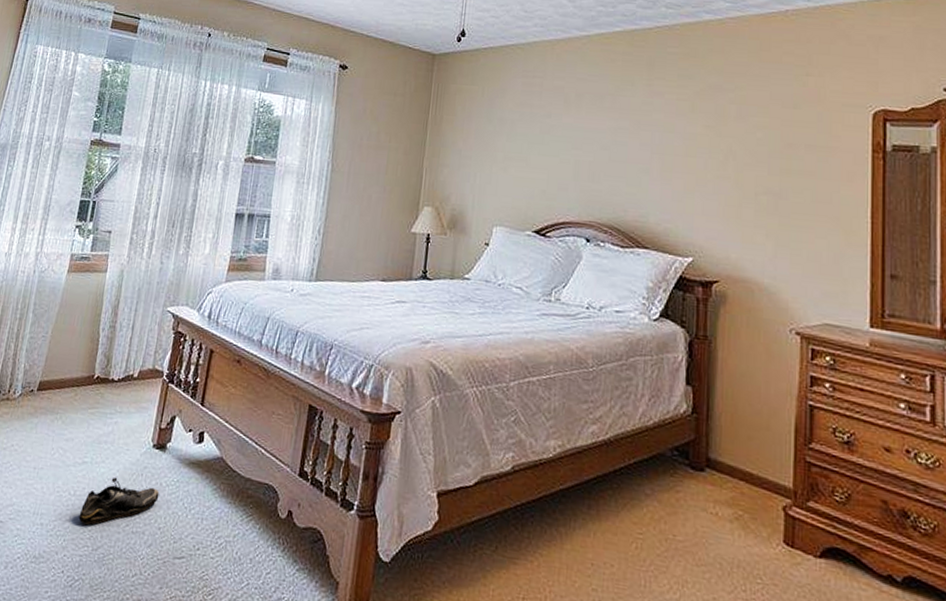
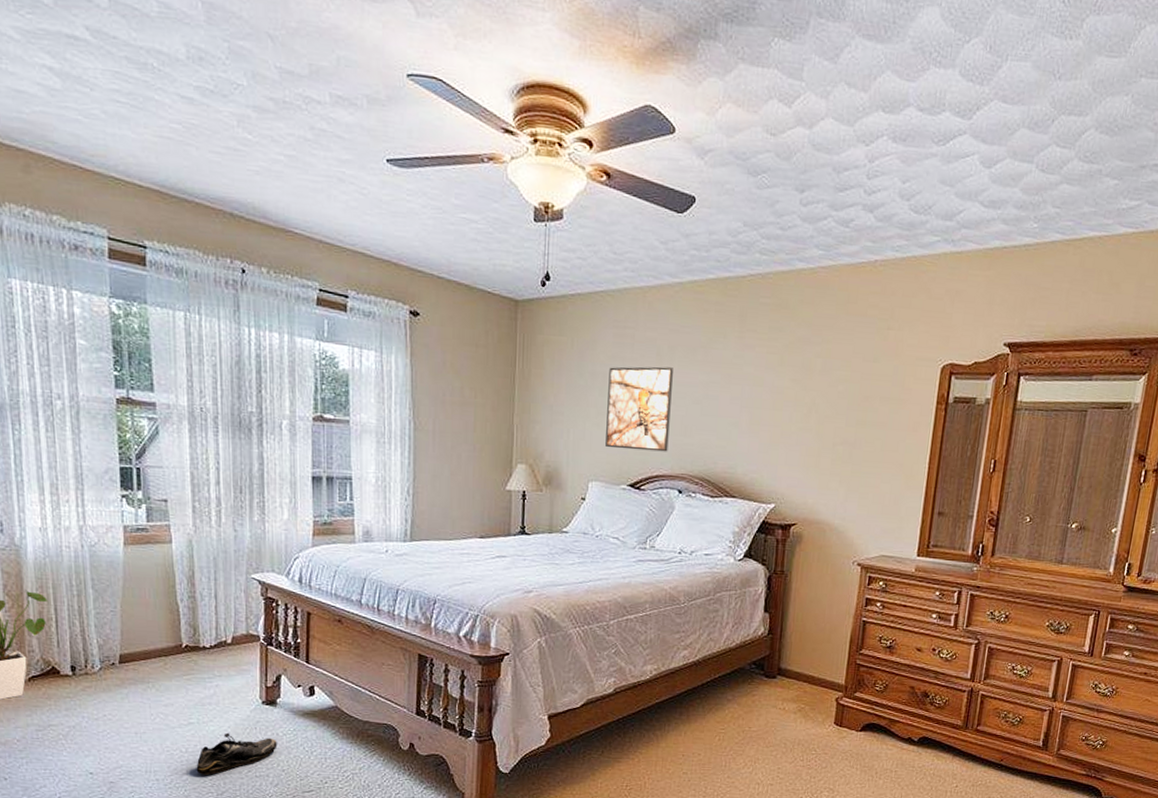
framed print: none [511,113,581,198] -> present [605,366,673,452]

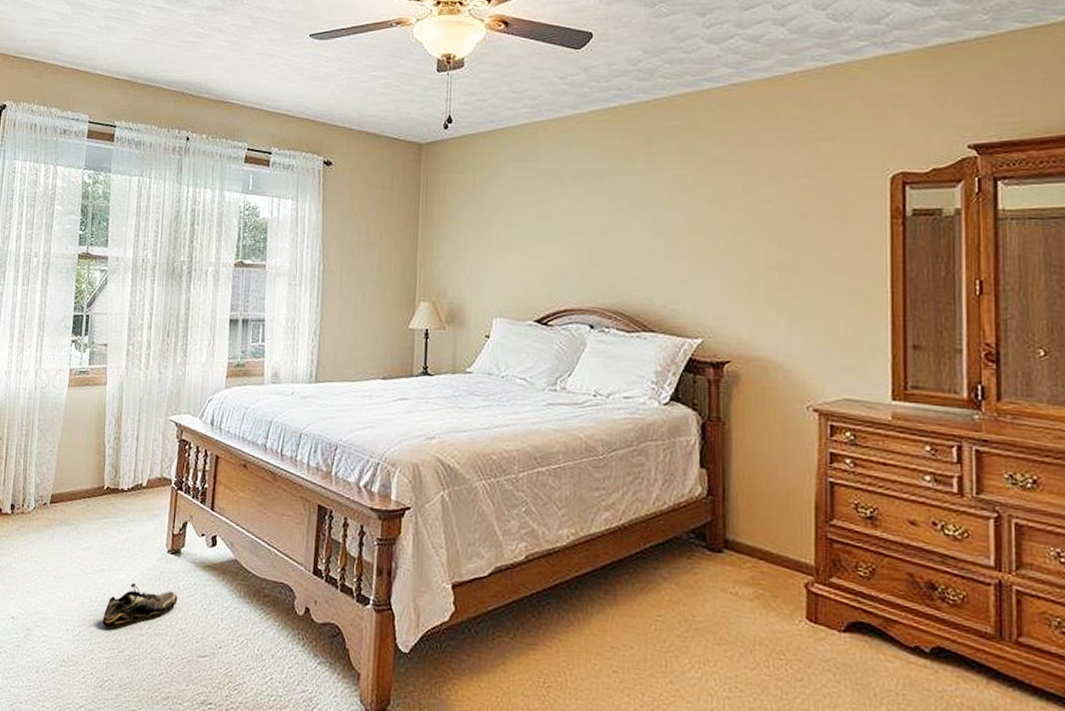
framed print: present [605,366,673,452] -> none [509,197,578,285]

